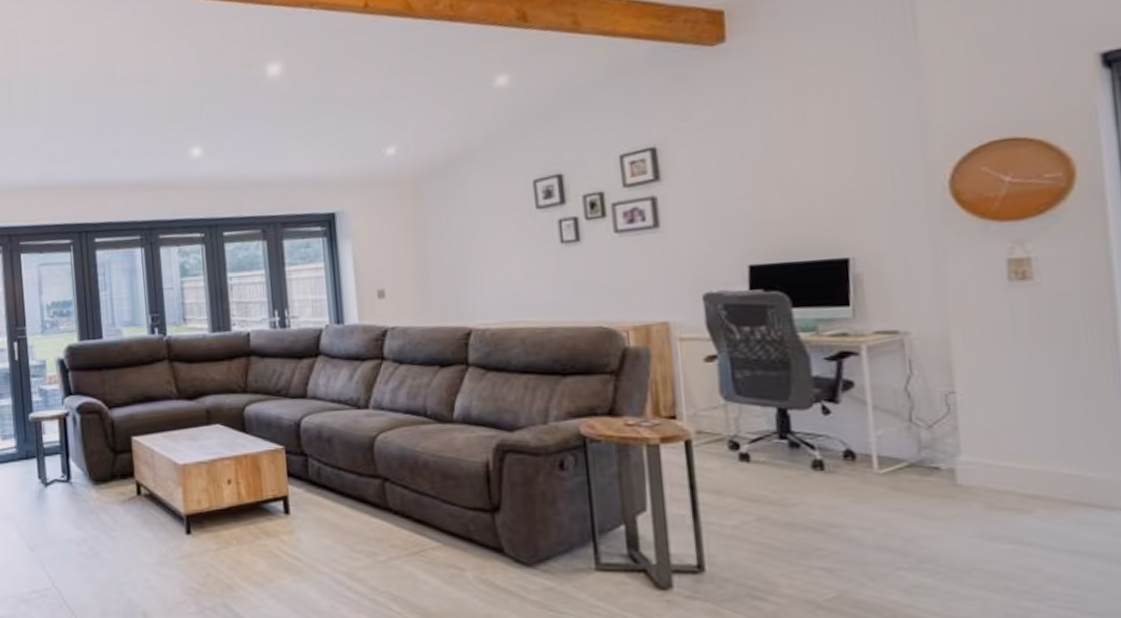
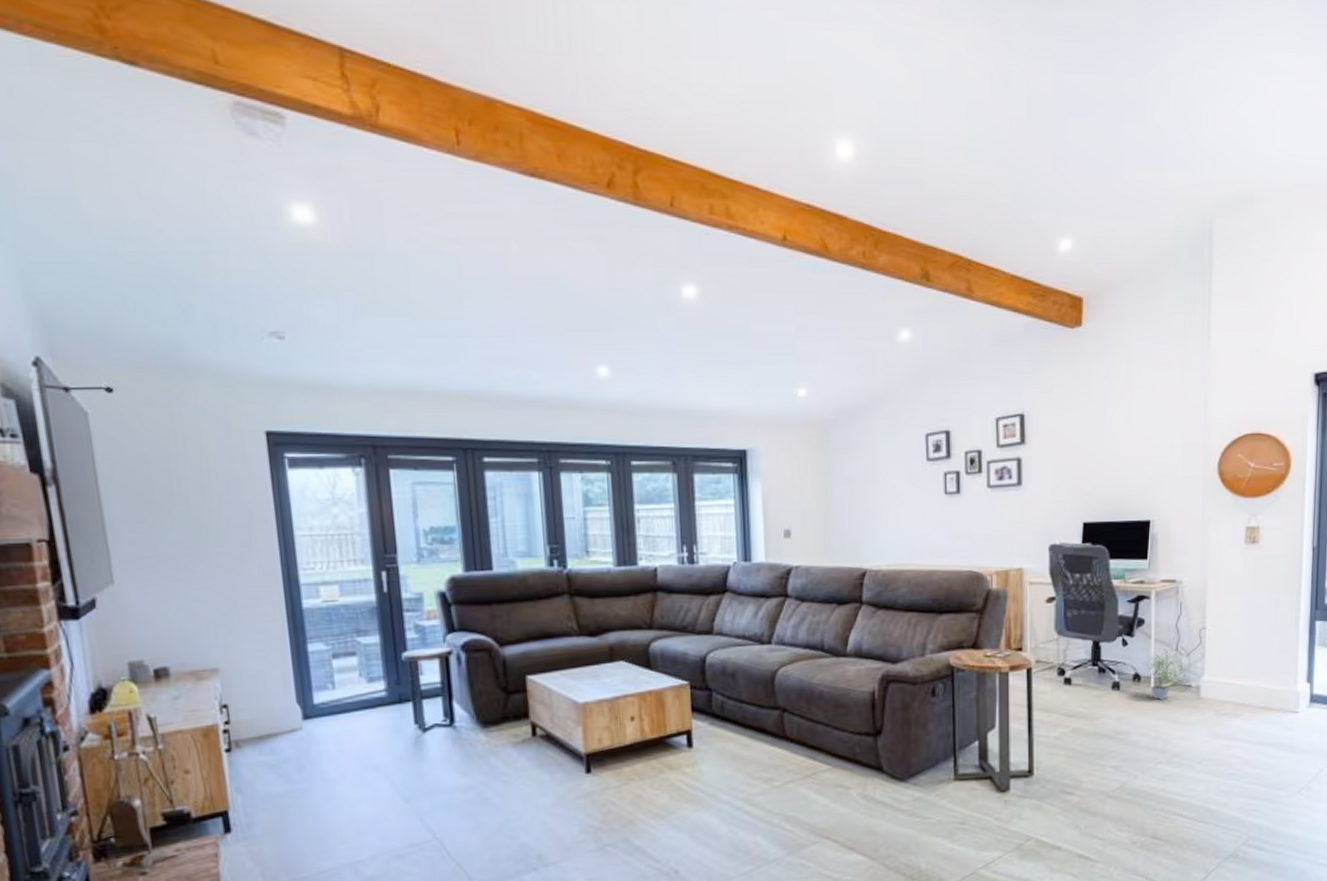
potted plant: none [858,419,931,485] -> present [1144,649,1187,700]

